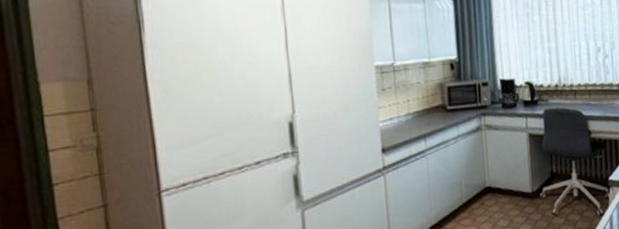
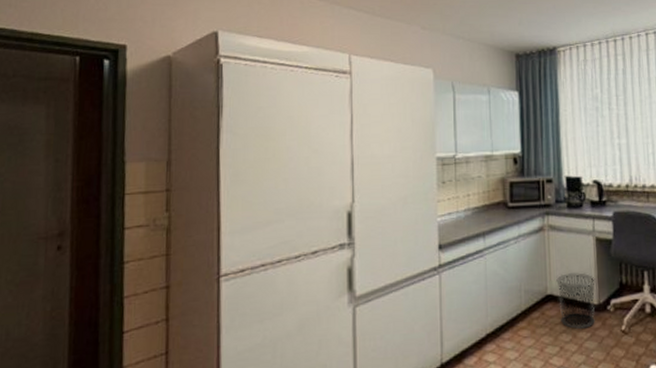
waste bin: none [494,166,530,216] -> present [556,273,596,330]

